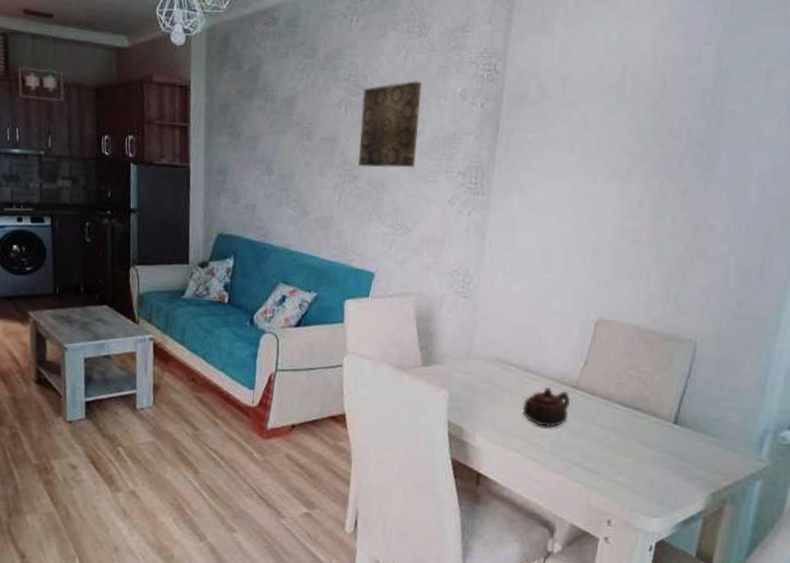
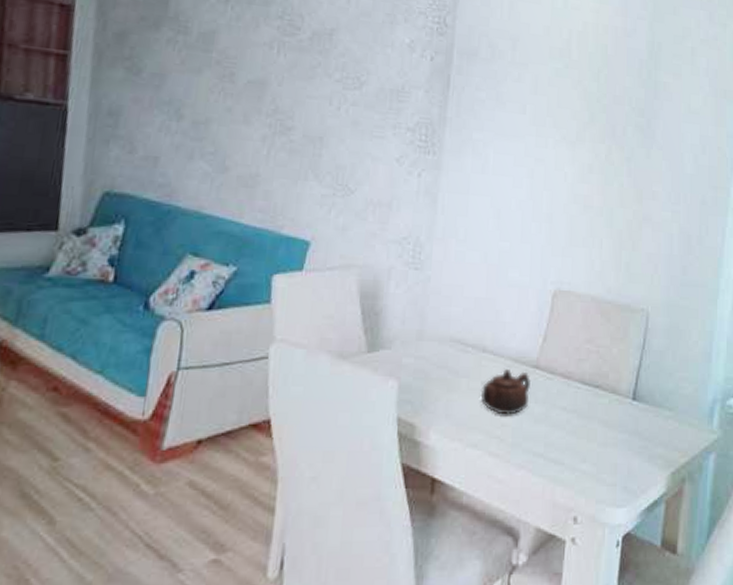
wall art: present [358,81,423,168] -> none [292,26,367,121]

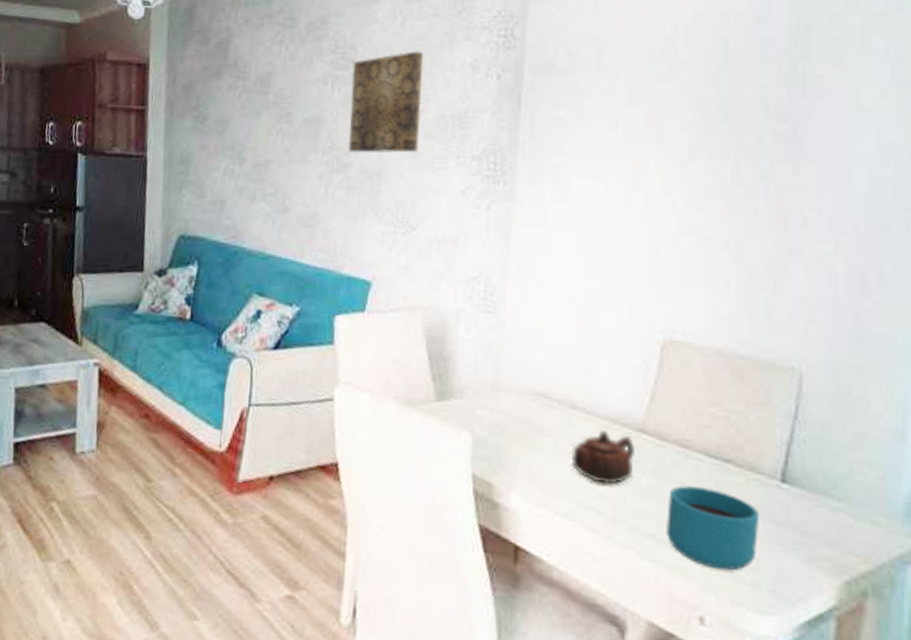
wall art: none [292,26,367,121] -> present [349,51,424,153]
cup: none [552,410,618,476] -> present [666,485,760,571]

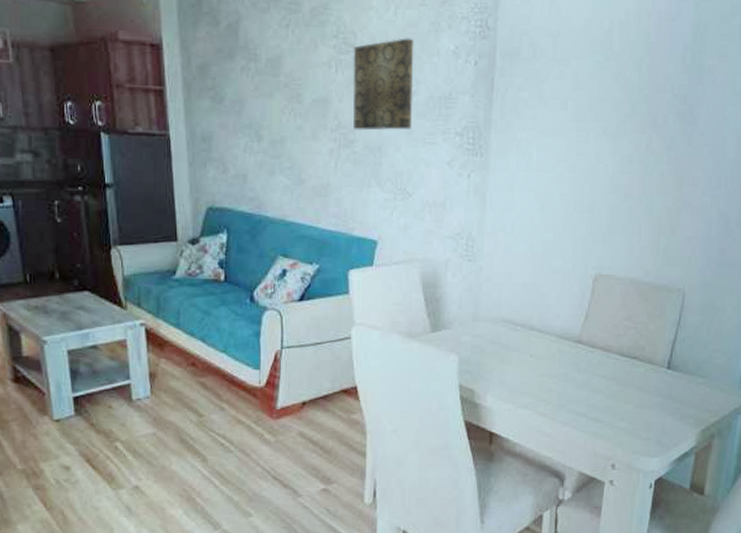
teapot: present [572,430,635,485] -> none [530,344,573,382]
cup: present [666,485,760,571] -> none [593,378,653,432]

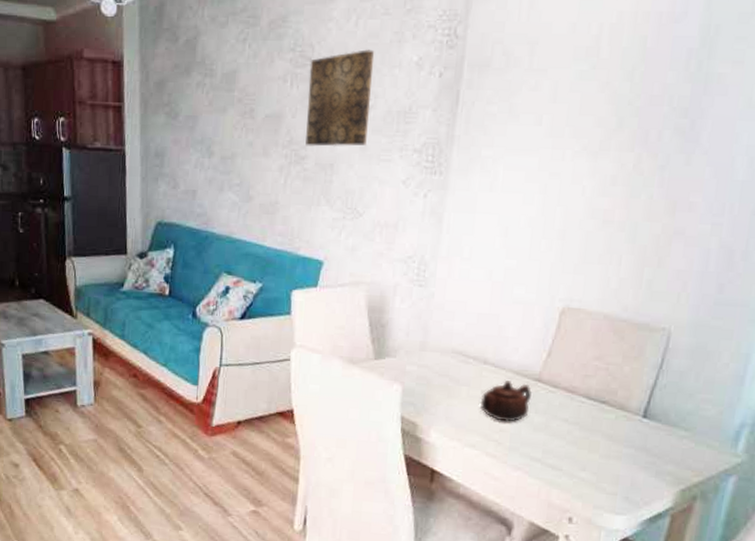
teapot: none [530,344,573,382] -> present [481,380,532,422]

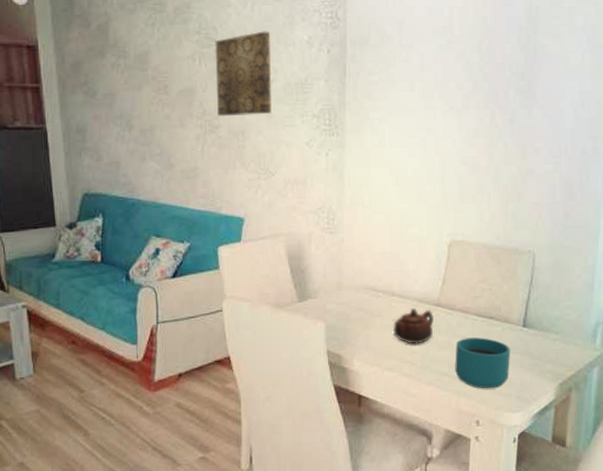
cup: none [550,421,624,484] -> present [455,337,511,389]

